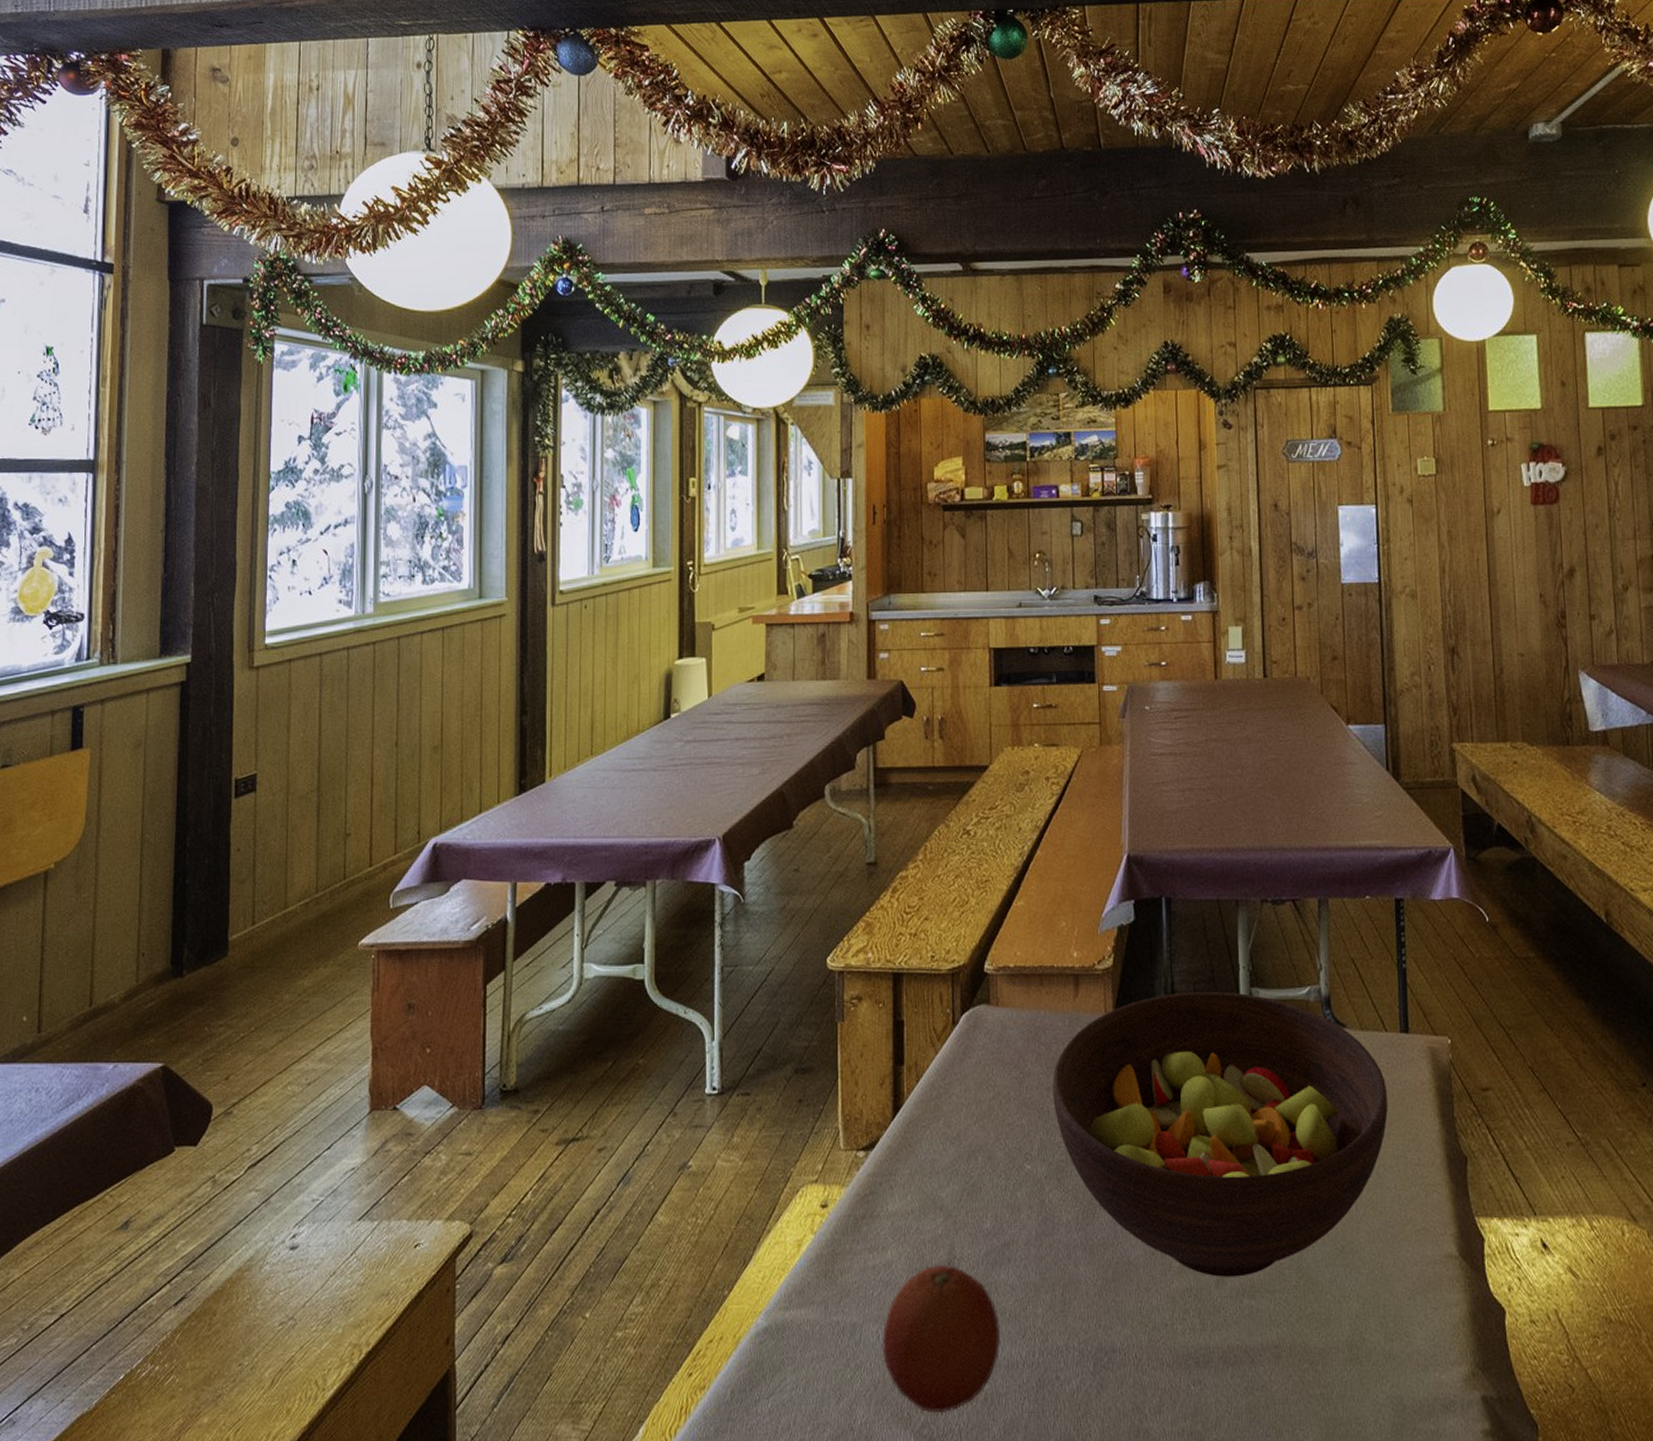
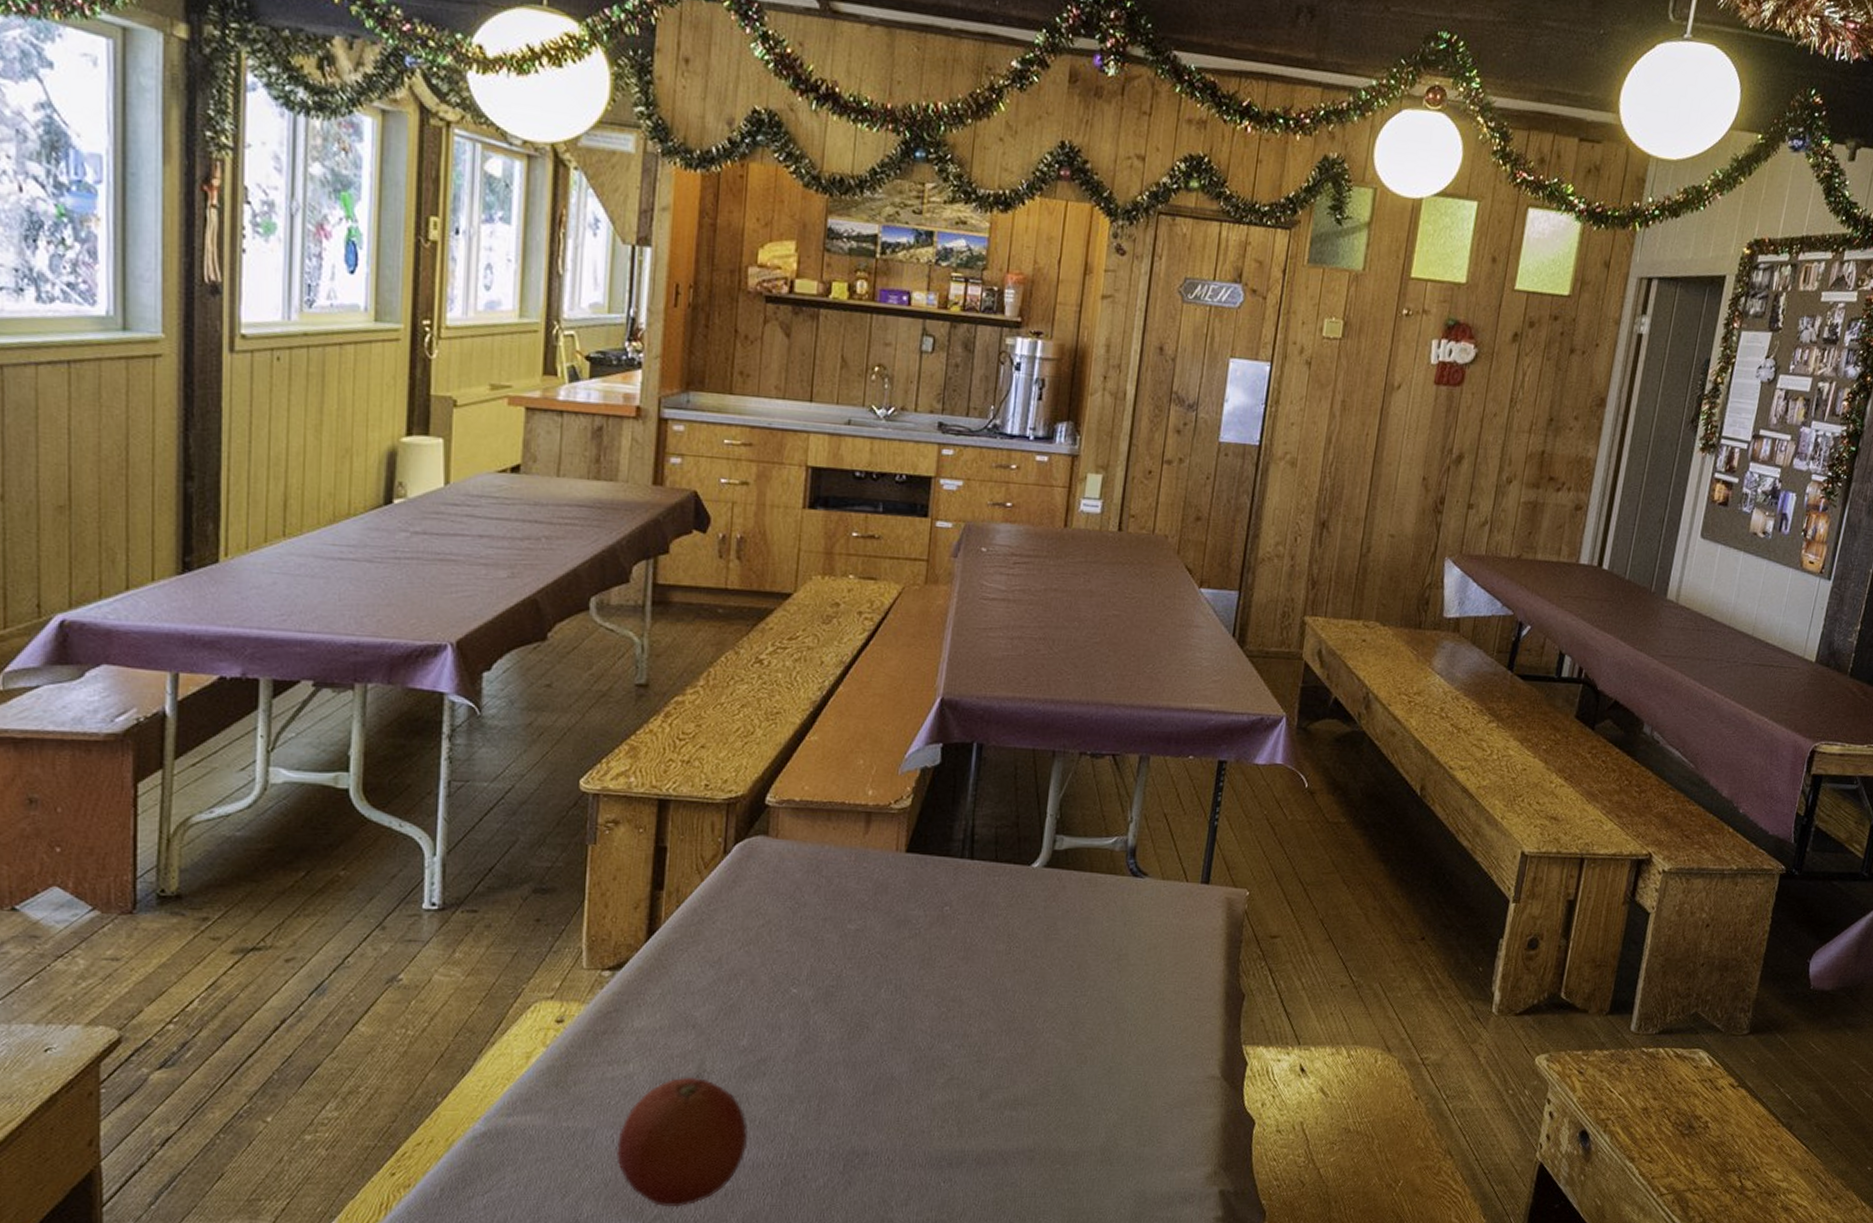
fruit bowl: present [1052,991,1388,1277] -> none [828,835,1179,1092]

